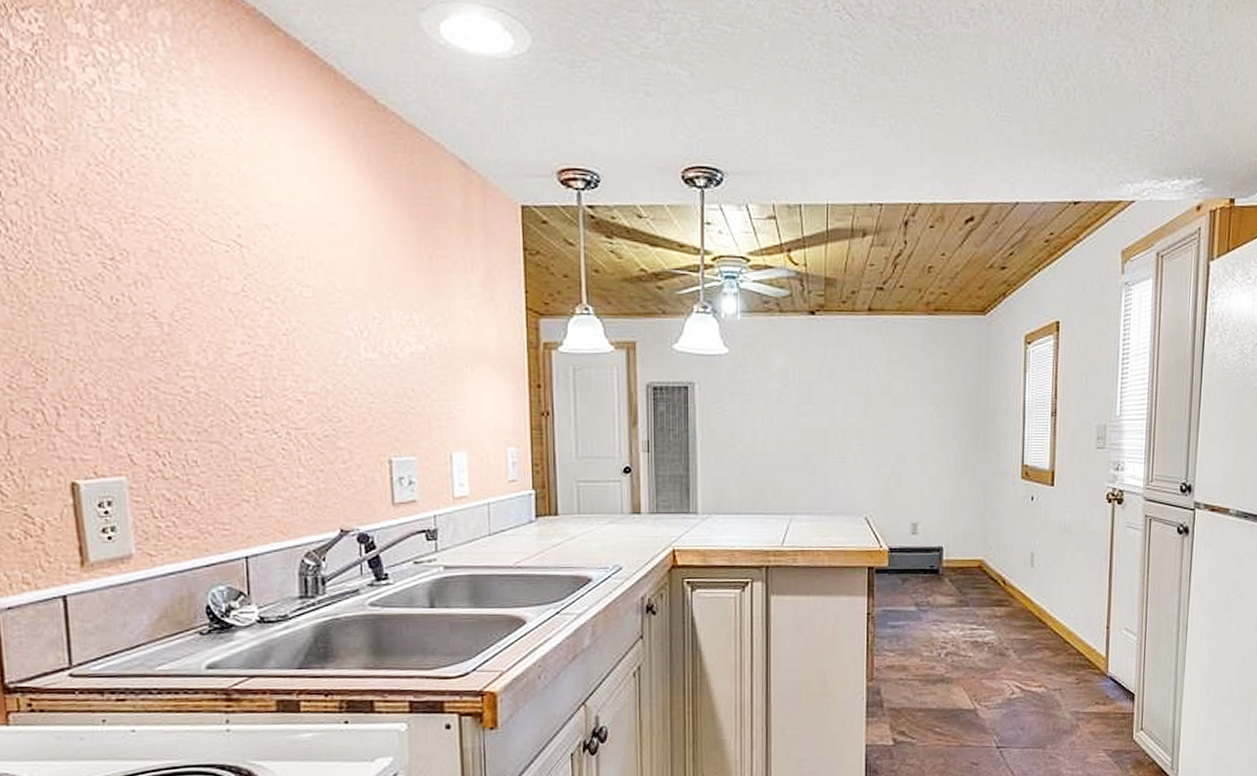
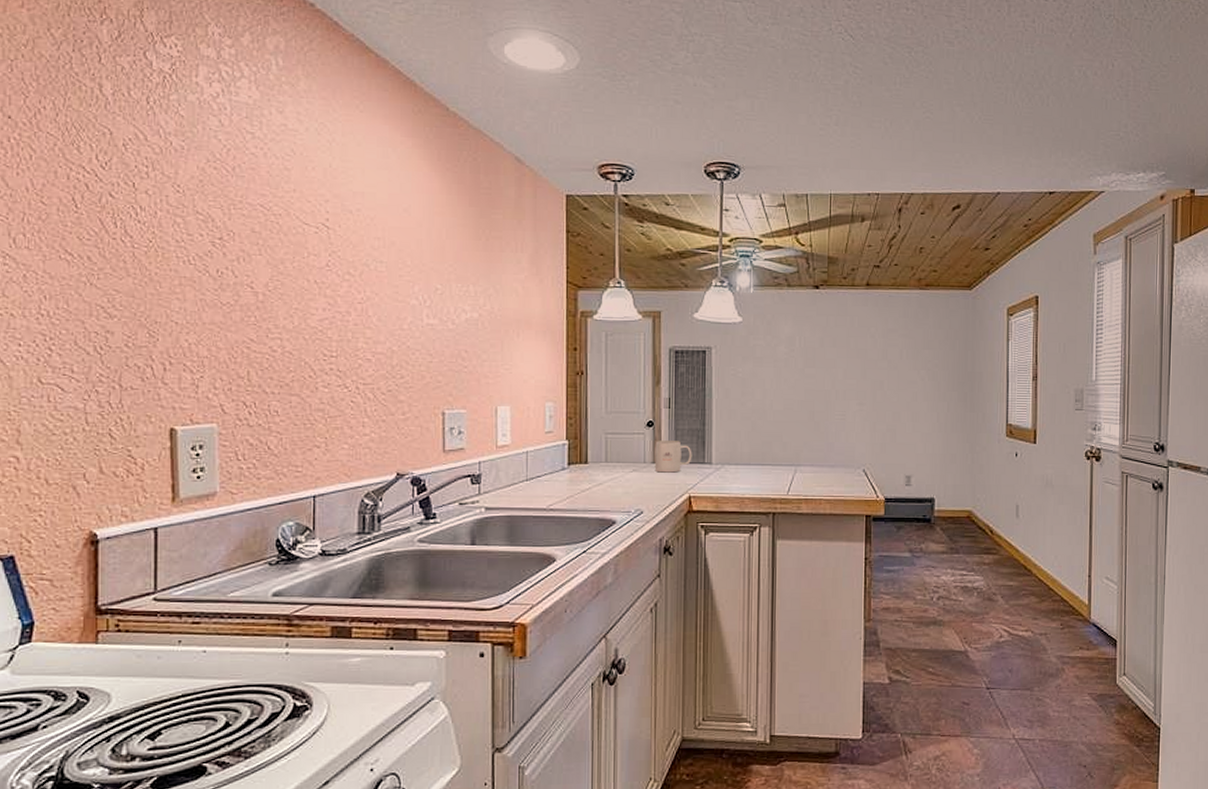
mug: none [633,488,675,524] -> present [654,441,692,473]

